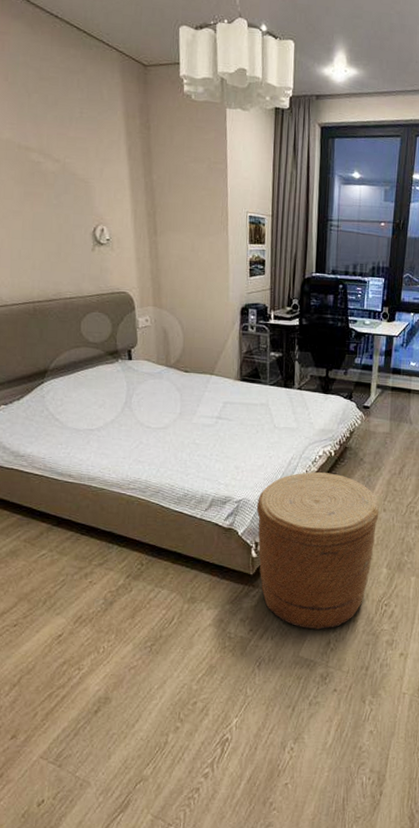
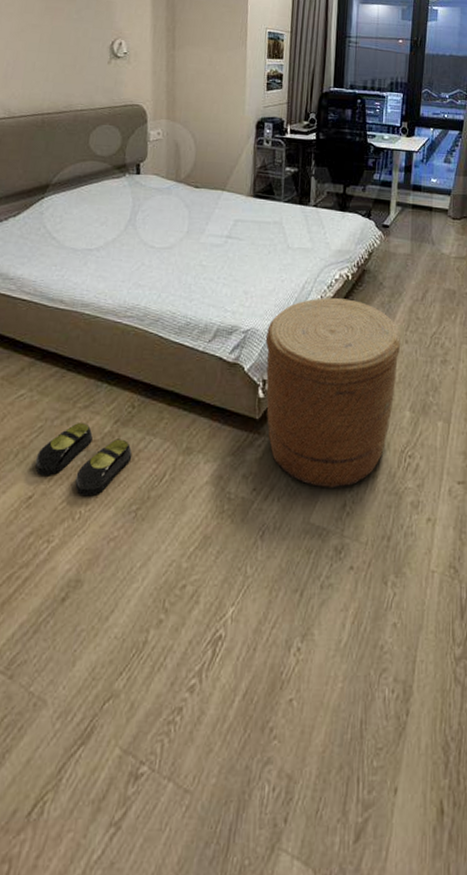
slippers: none [61,576,144,635] -> present [35,422,133,497]

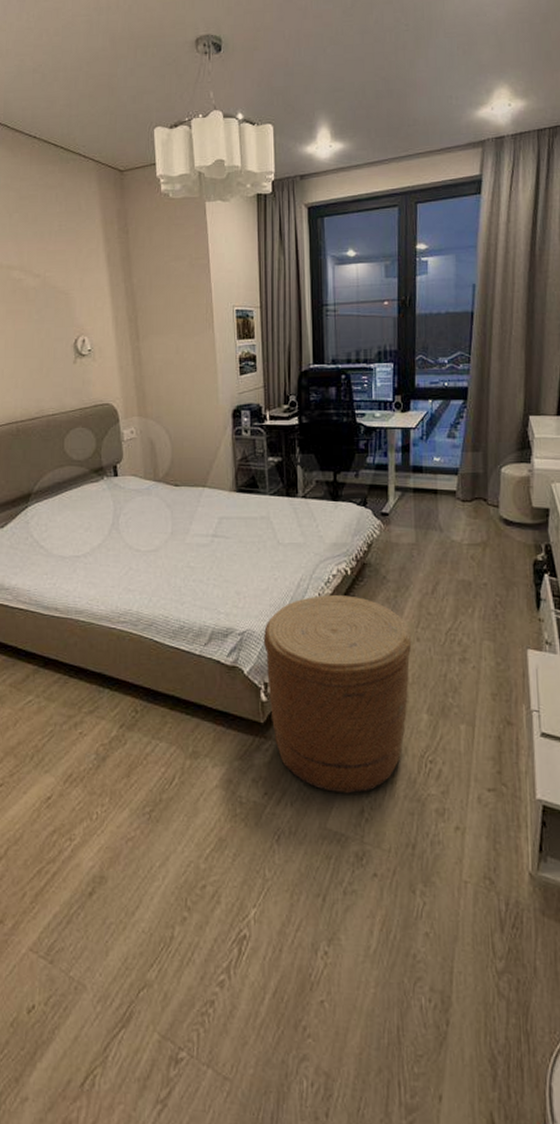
slippers: present [35,422,133,497] -> none [49,726,140,798]

